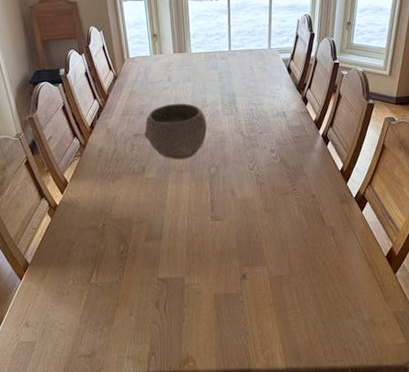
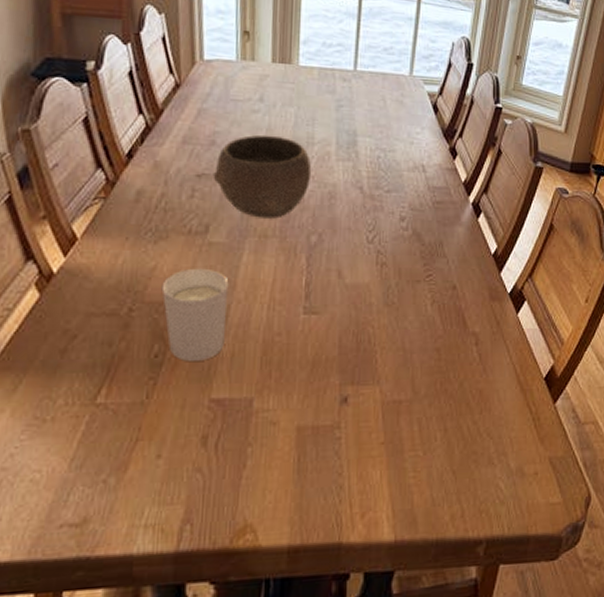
candle holder: none [120,195,163,255] -> present [161,268,229,361]

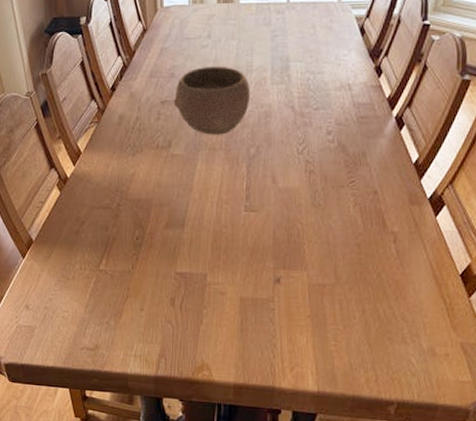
candle holder: present [161,268,229,361] -> none [139,174,187,244]

